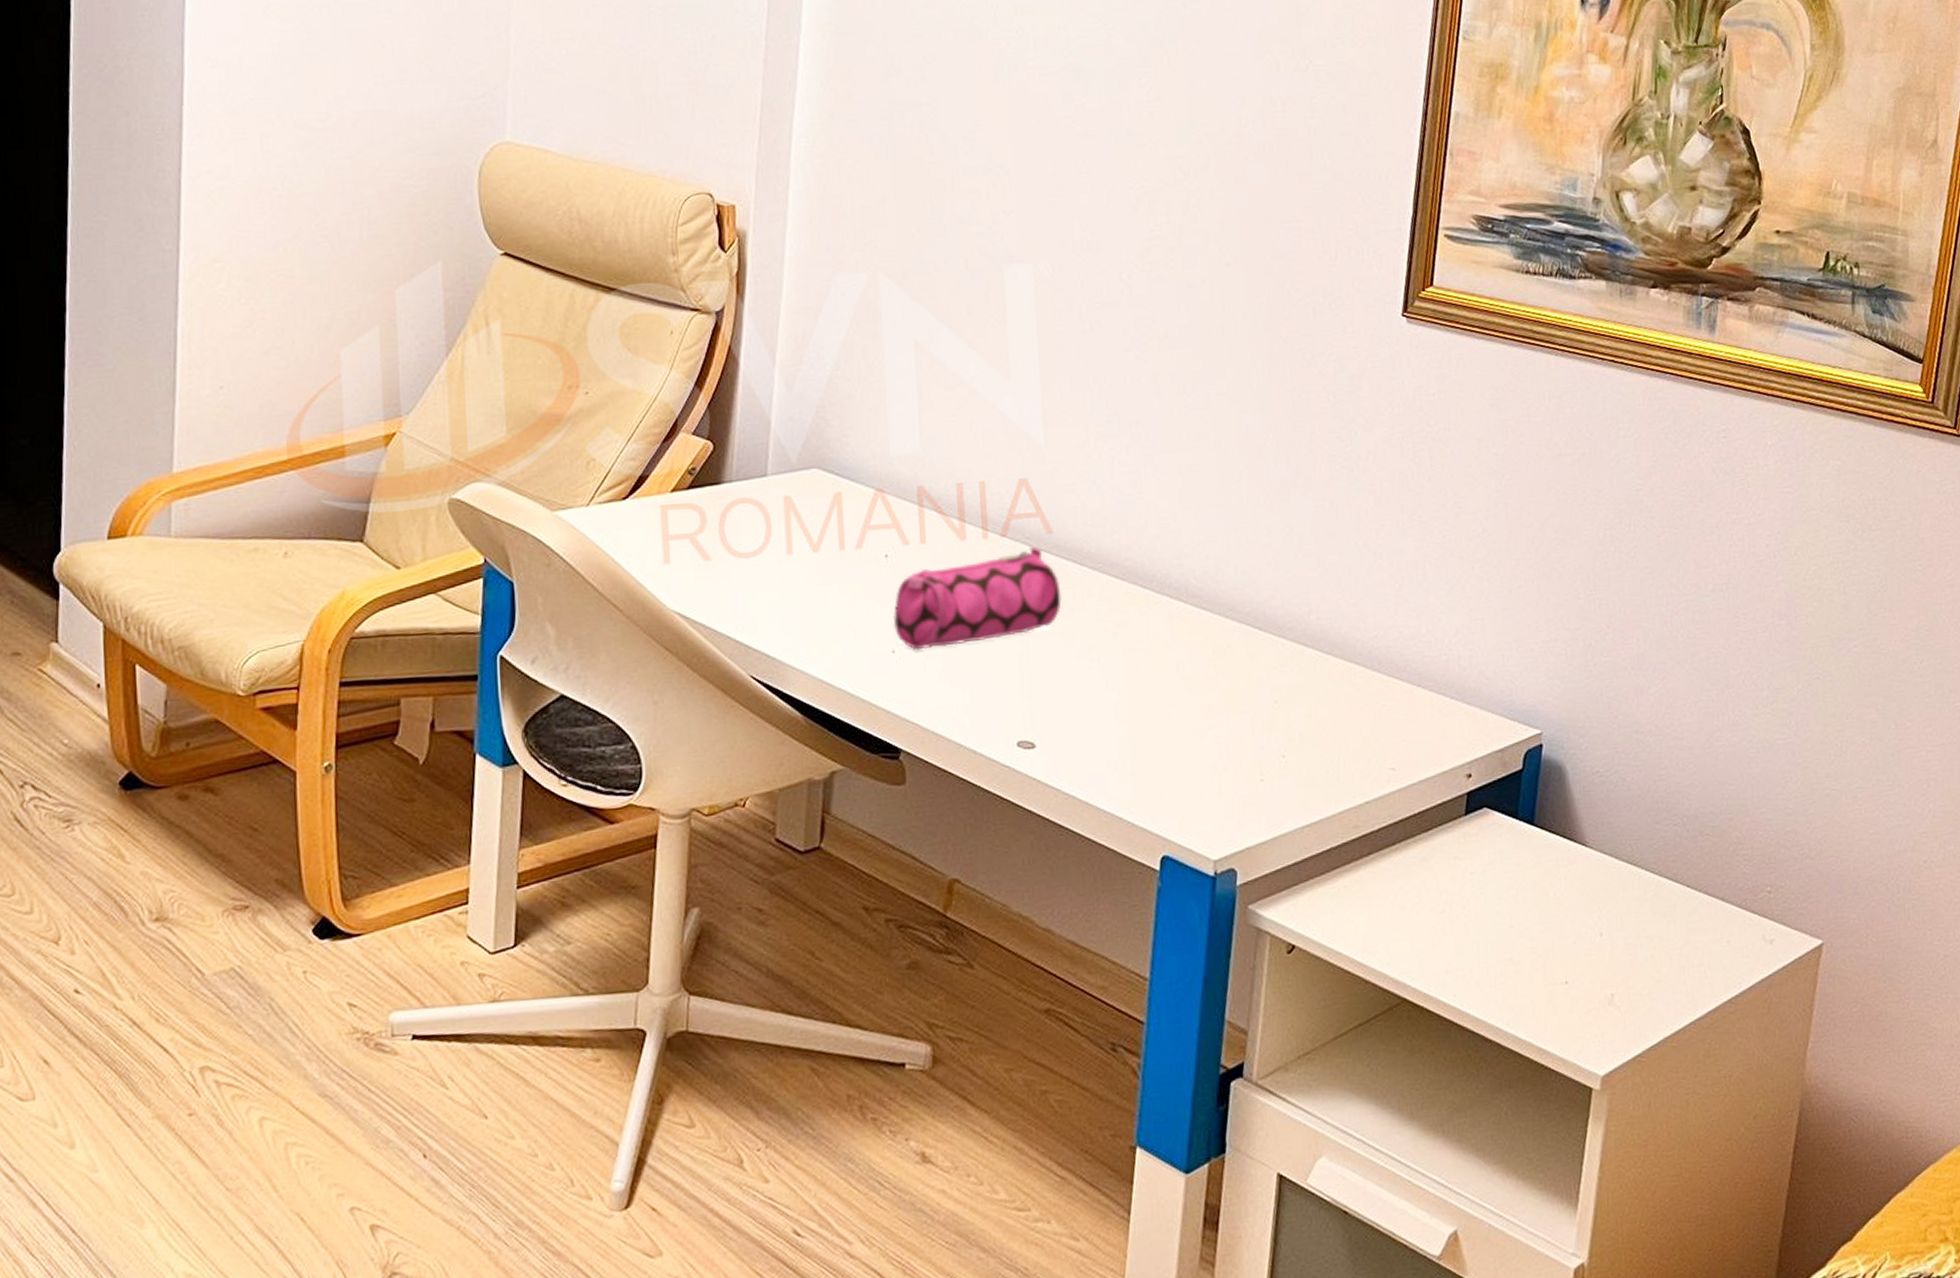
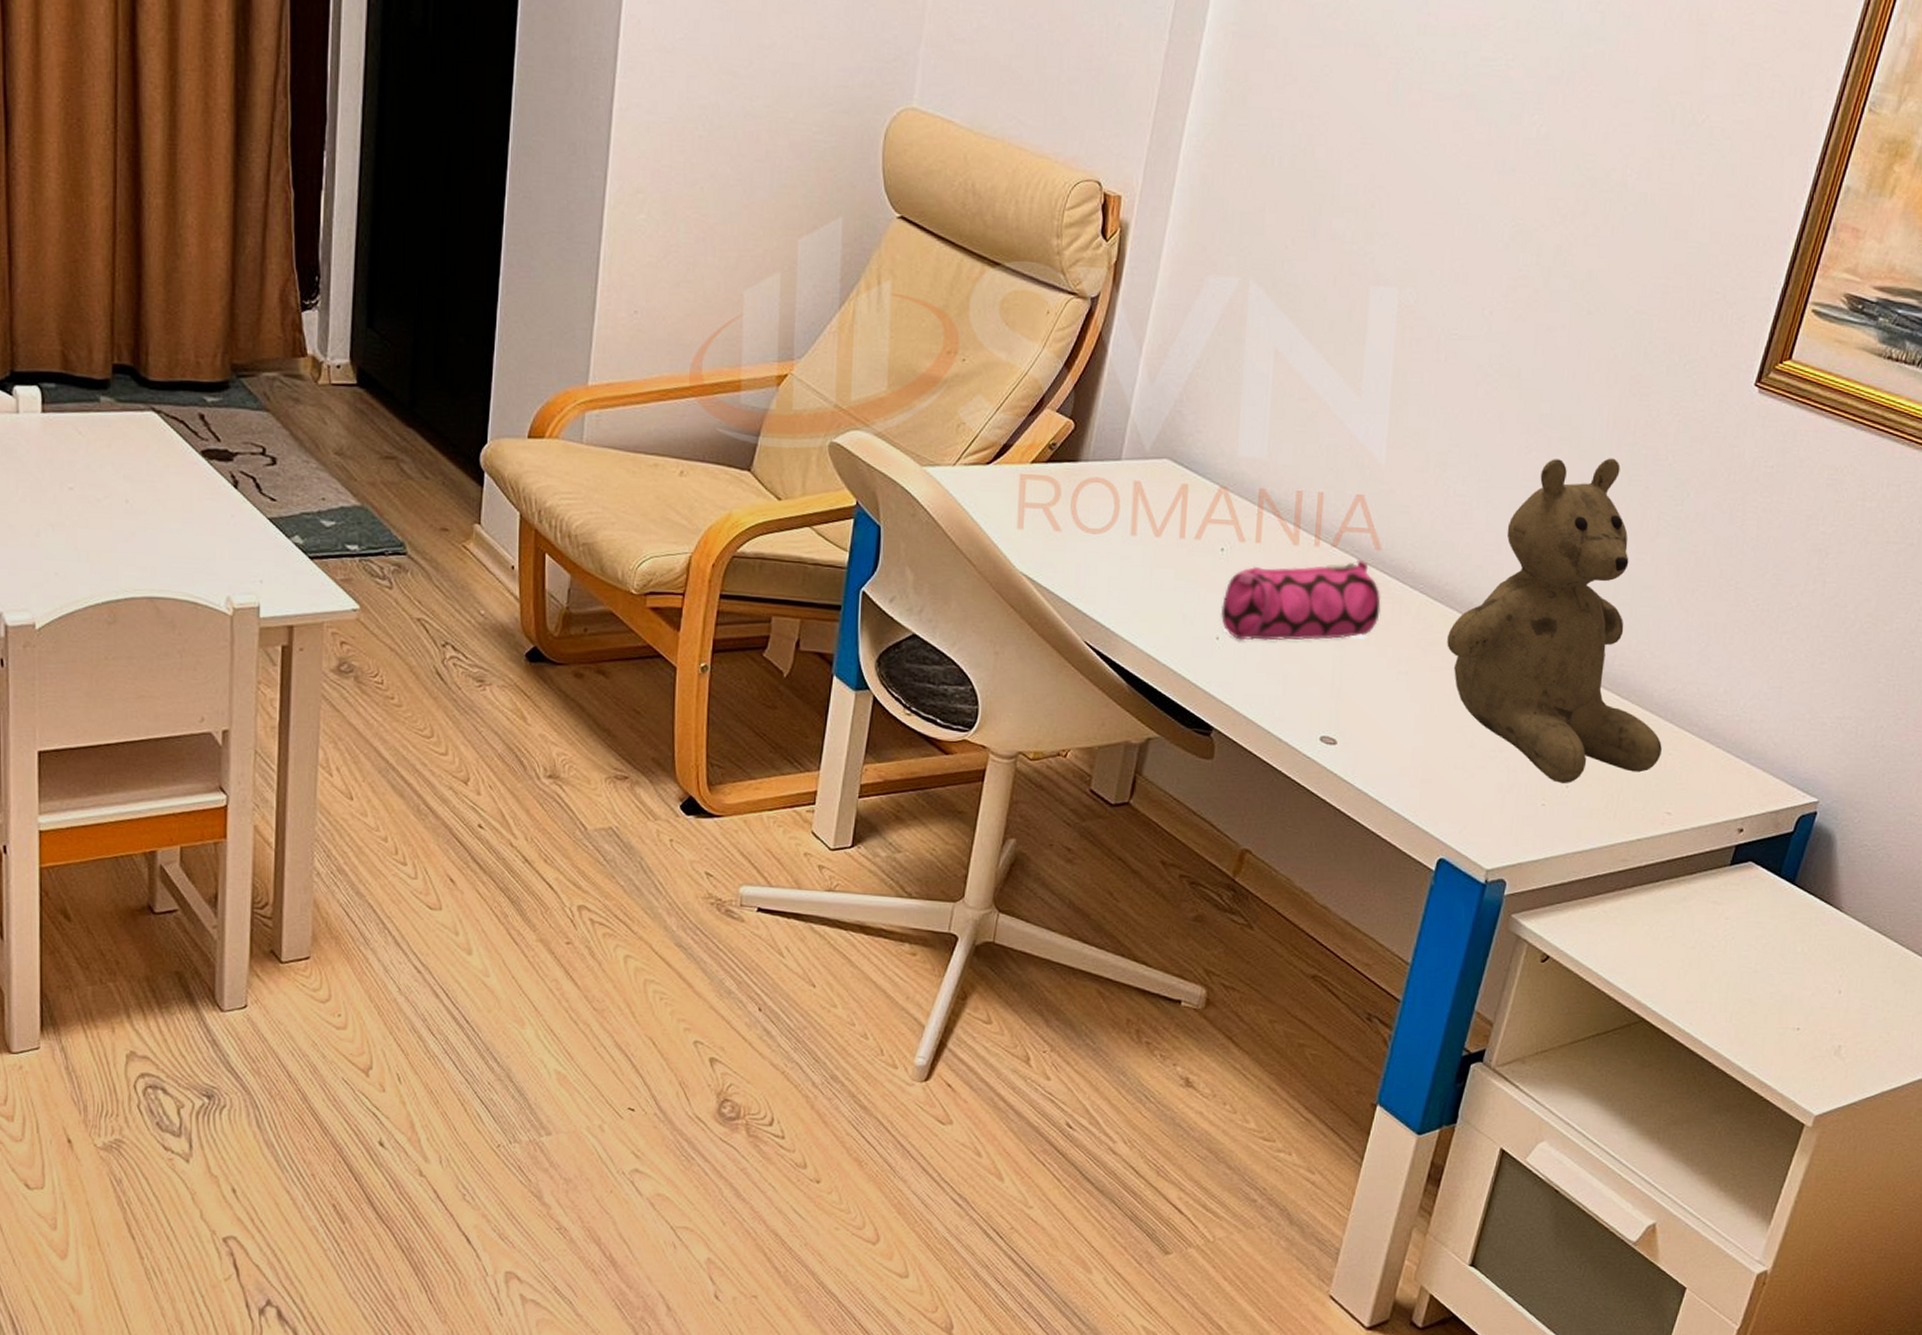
teddy bear: none [1135,407,1374,754] -> present [1447,458,1662,783]

